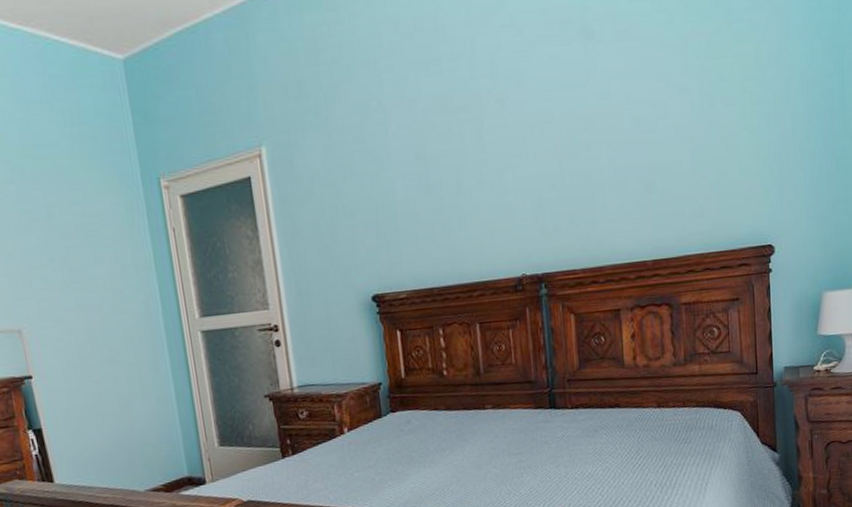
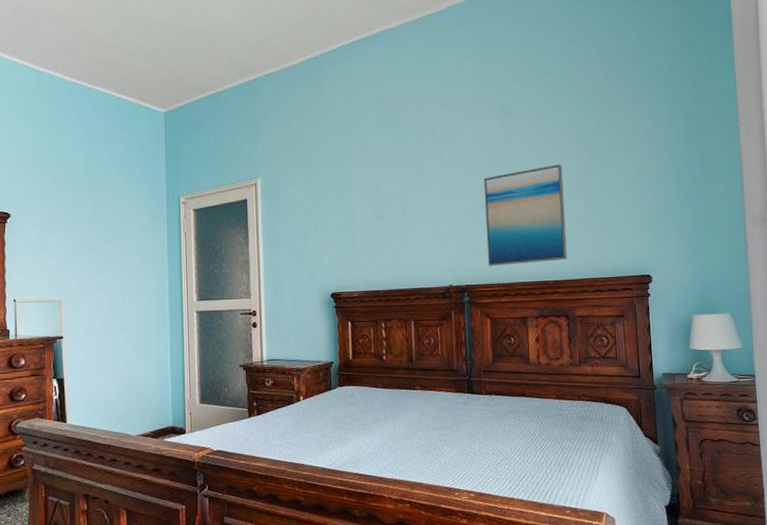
wall art: none [560,103,670,248] -> present [483,164,567,267]

